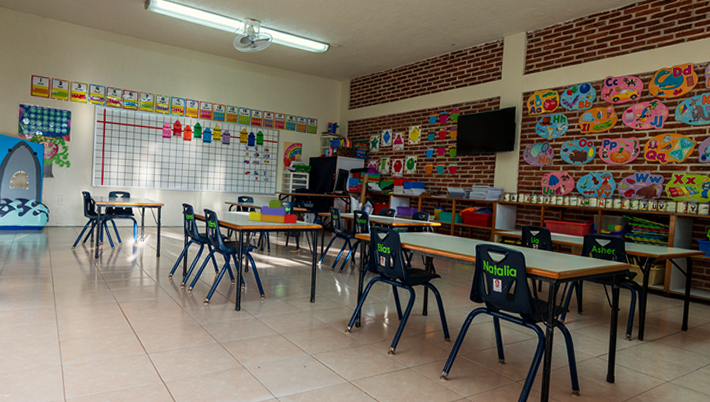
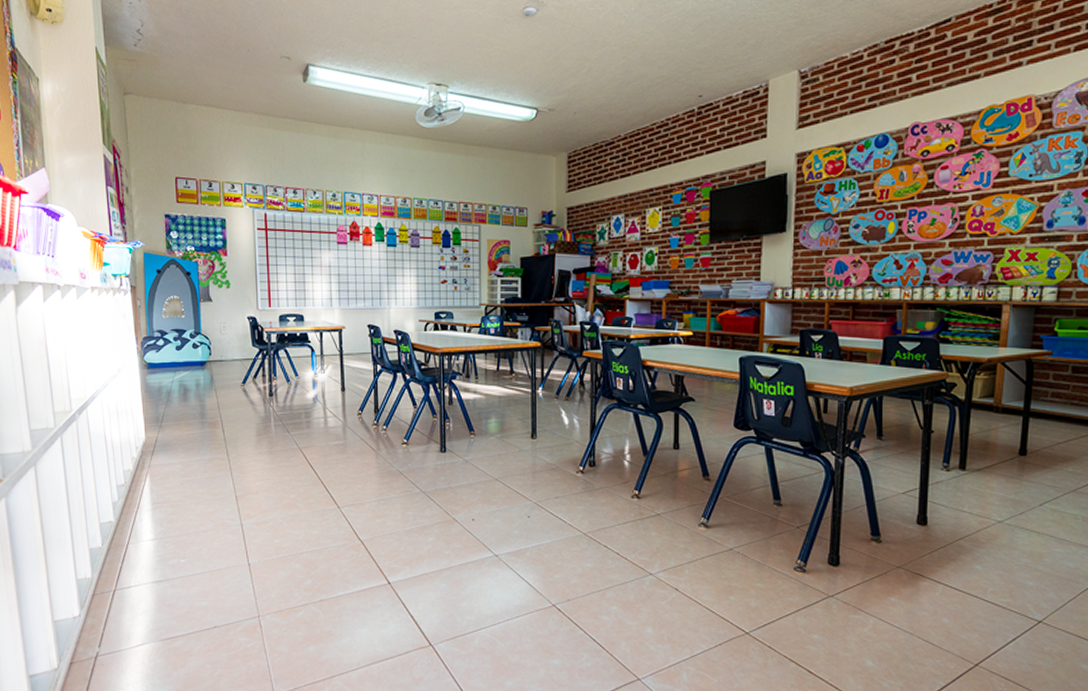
building blocks: present [248,199,297,225] -> none [448,313,509,343]

